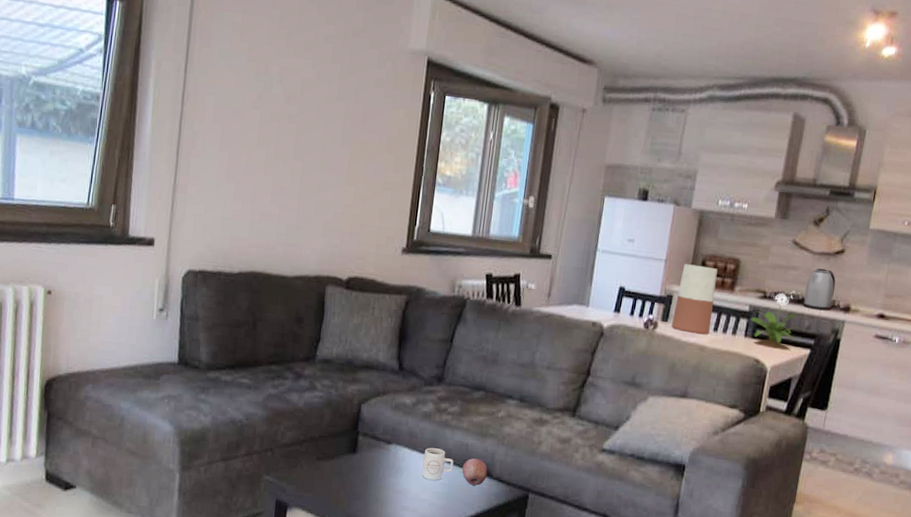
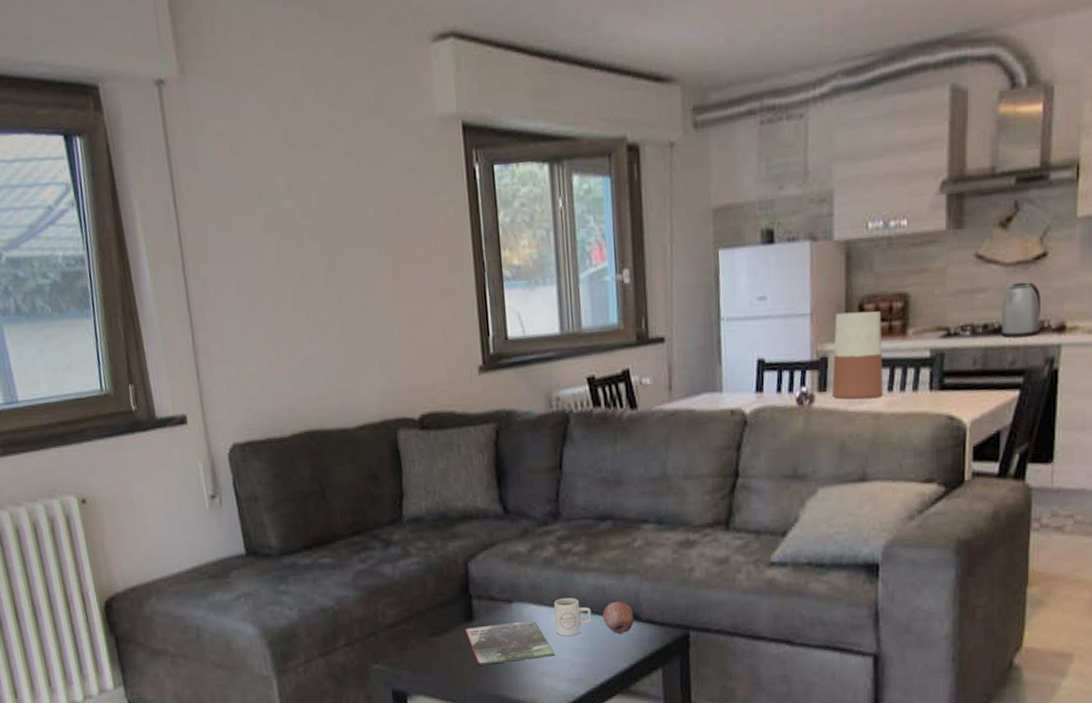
magazine: none [347,458,417,495] -> present [465,620,555,665]
potted flower: present [750,291,804,351] -> none [934,319,1007,399]

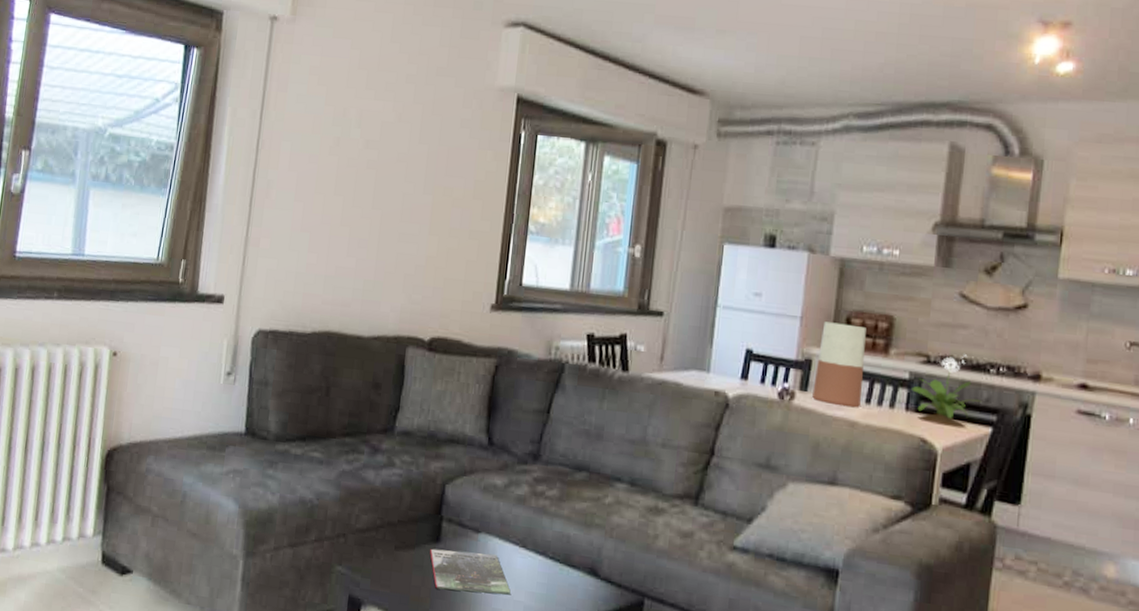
mug: present [553,598,592,637] -> none [516,538,554,579]
fruit: present [602,601,634,634] -> none [563,552,594,587]
potted flower: none [934,319,1007,399] -> present [912,354,982,429]
kettle: present [1001,282,1040,339] -> none [978,327,1019,380]

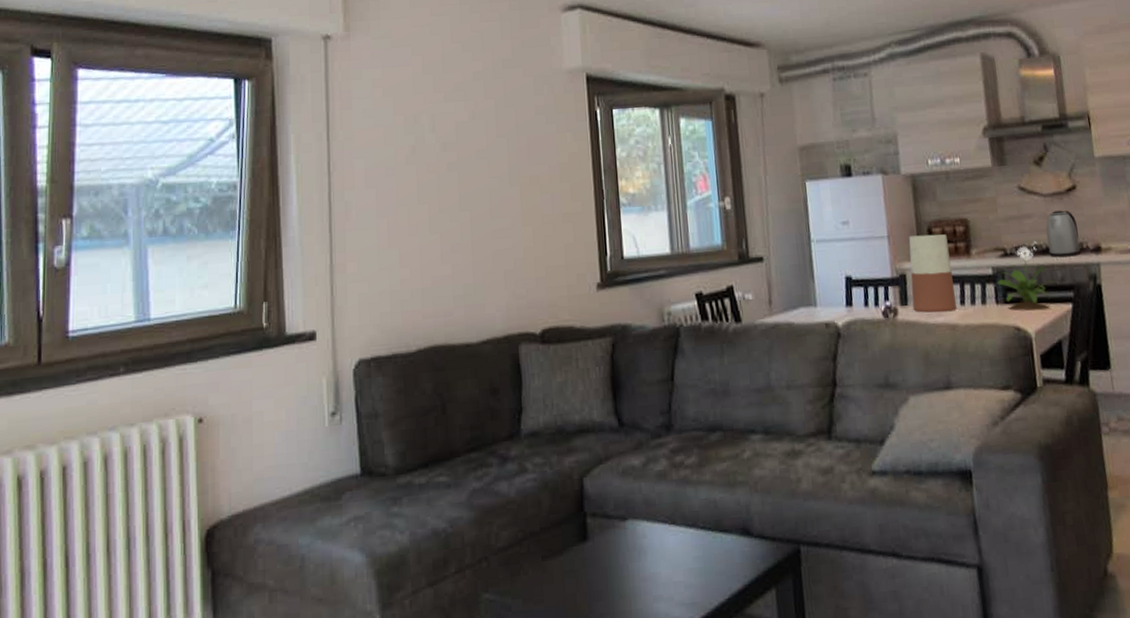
magazine: present [430,548,511,595] -> none [579,538,669,591]
kettle: none [978,327,1019,380] -> present [1046,210,1081,258]

